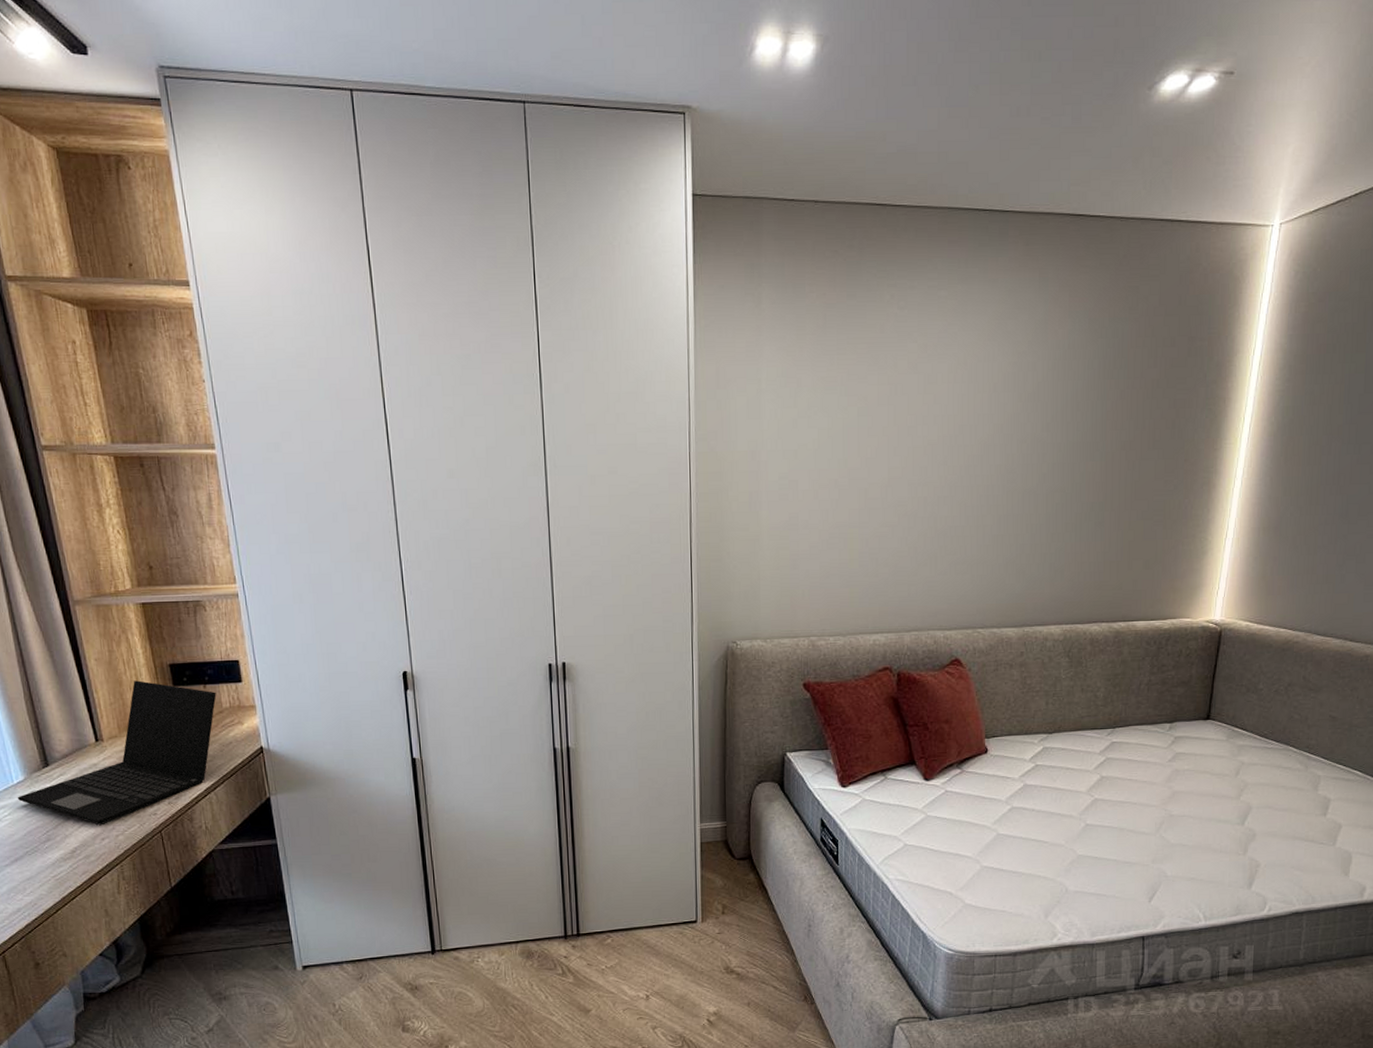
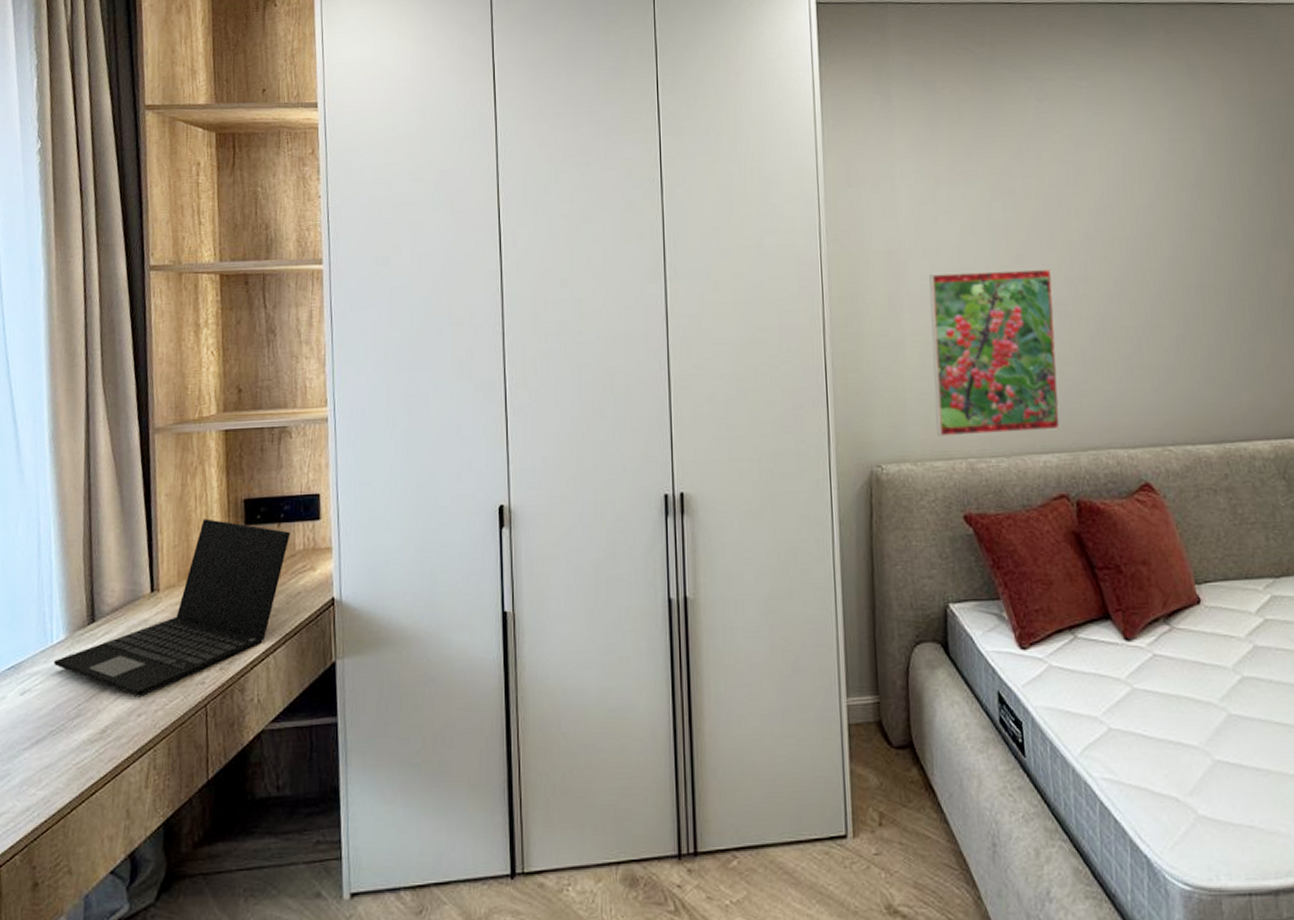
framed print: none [784,472,896,618] -> present [929,268,1060,437]

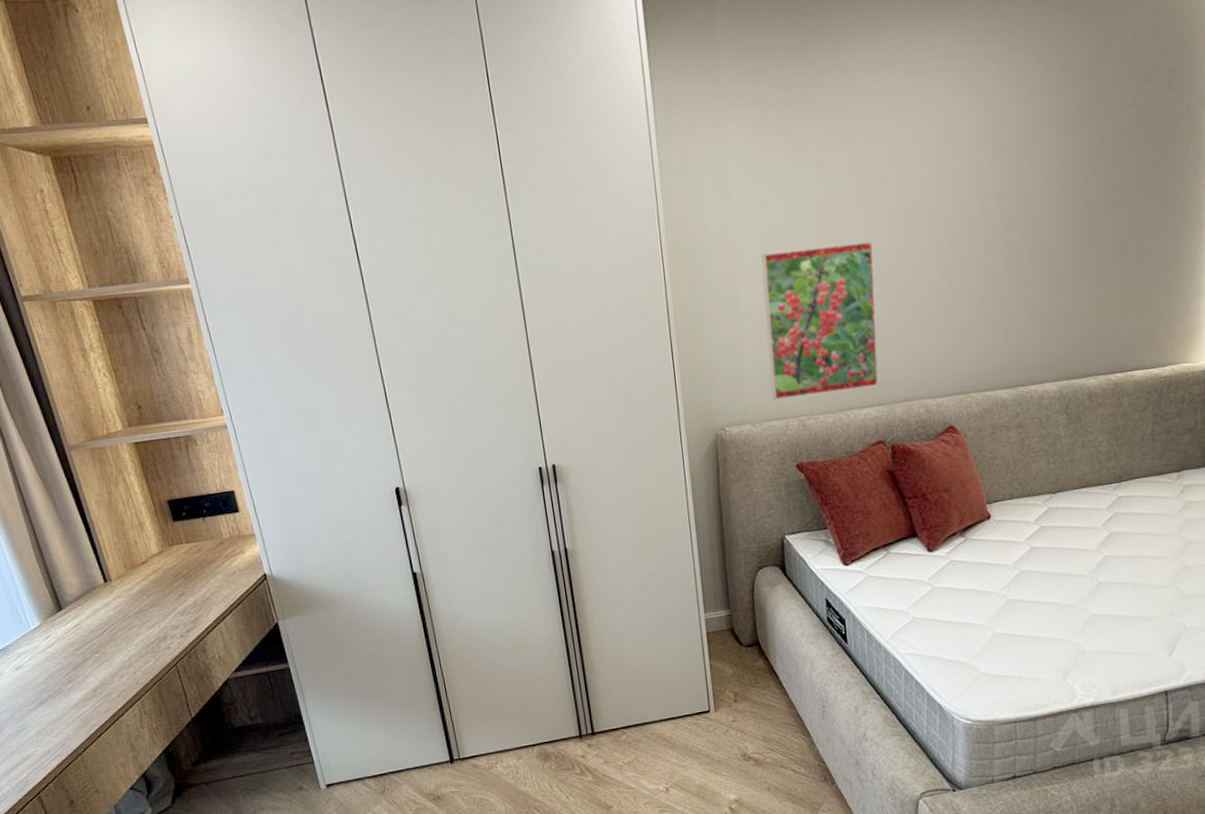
laptop: present [54,519,291,696] -> none [36,519,216,663]

